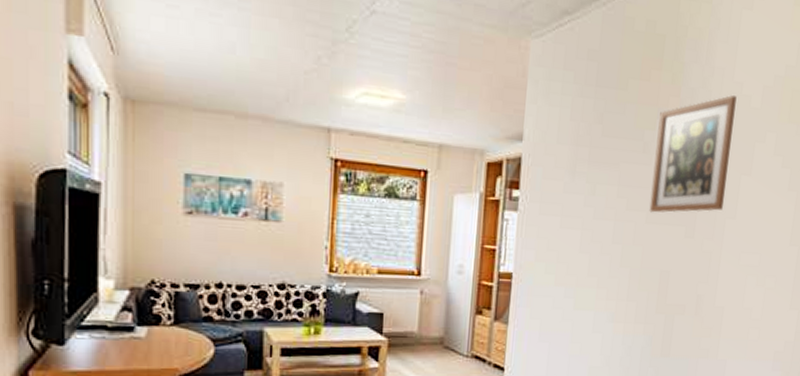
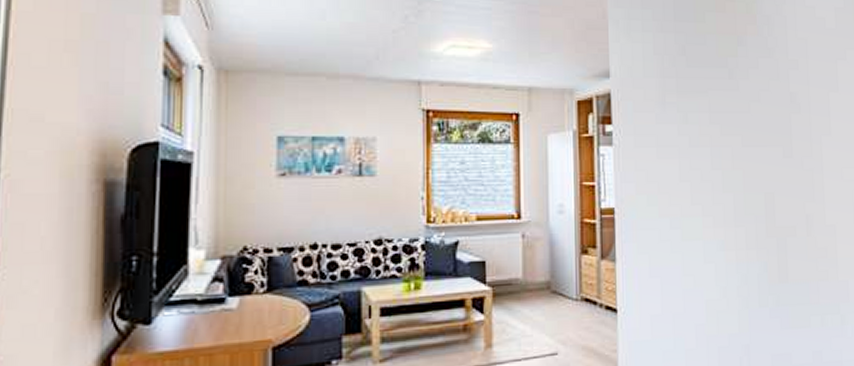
picture frame: present [649,95,737,213] -> none [740,19,816,136]

